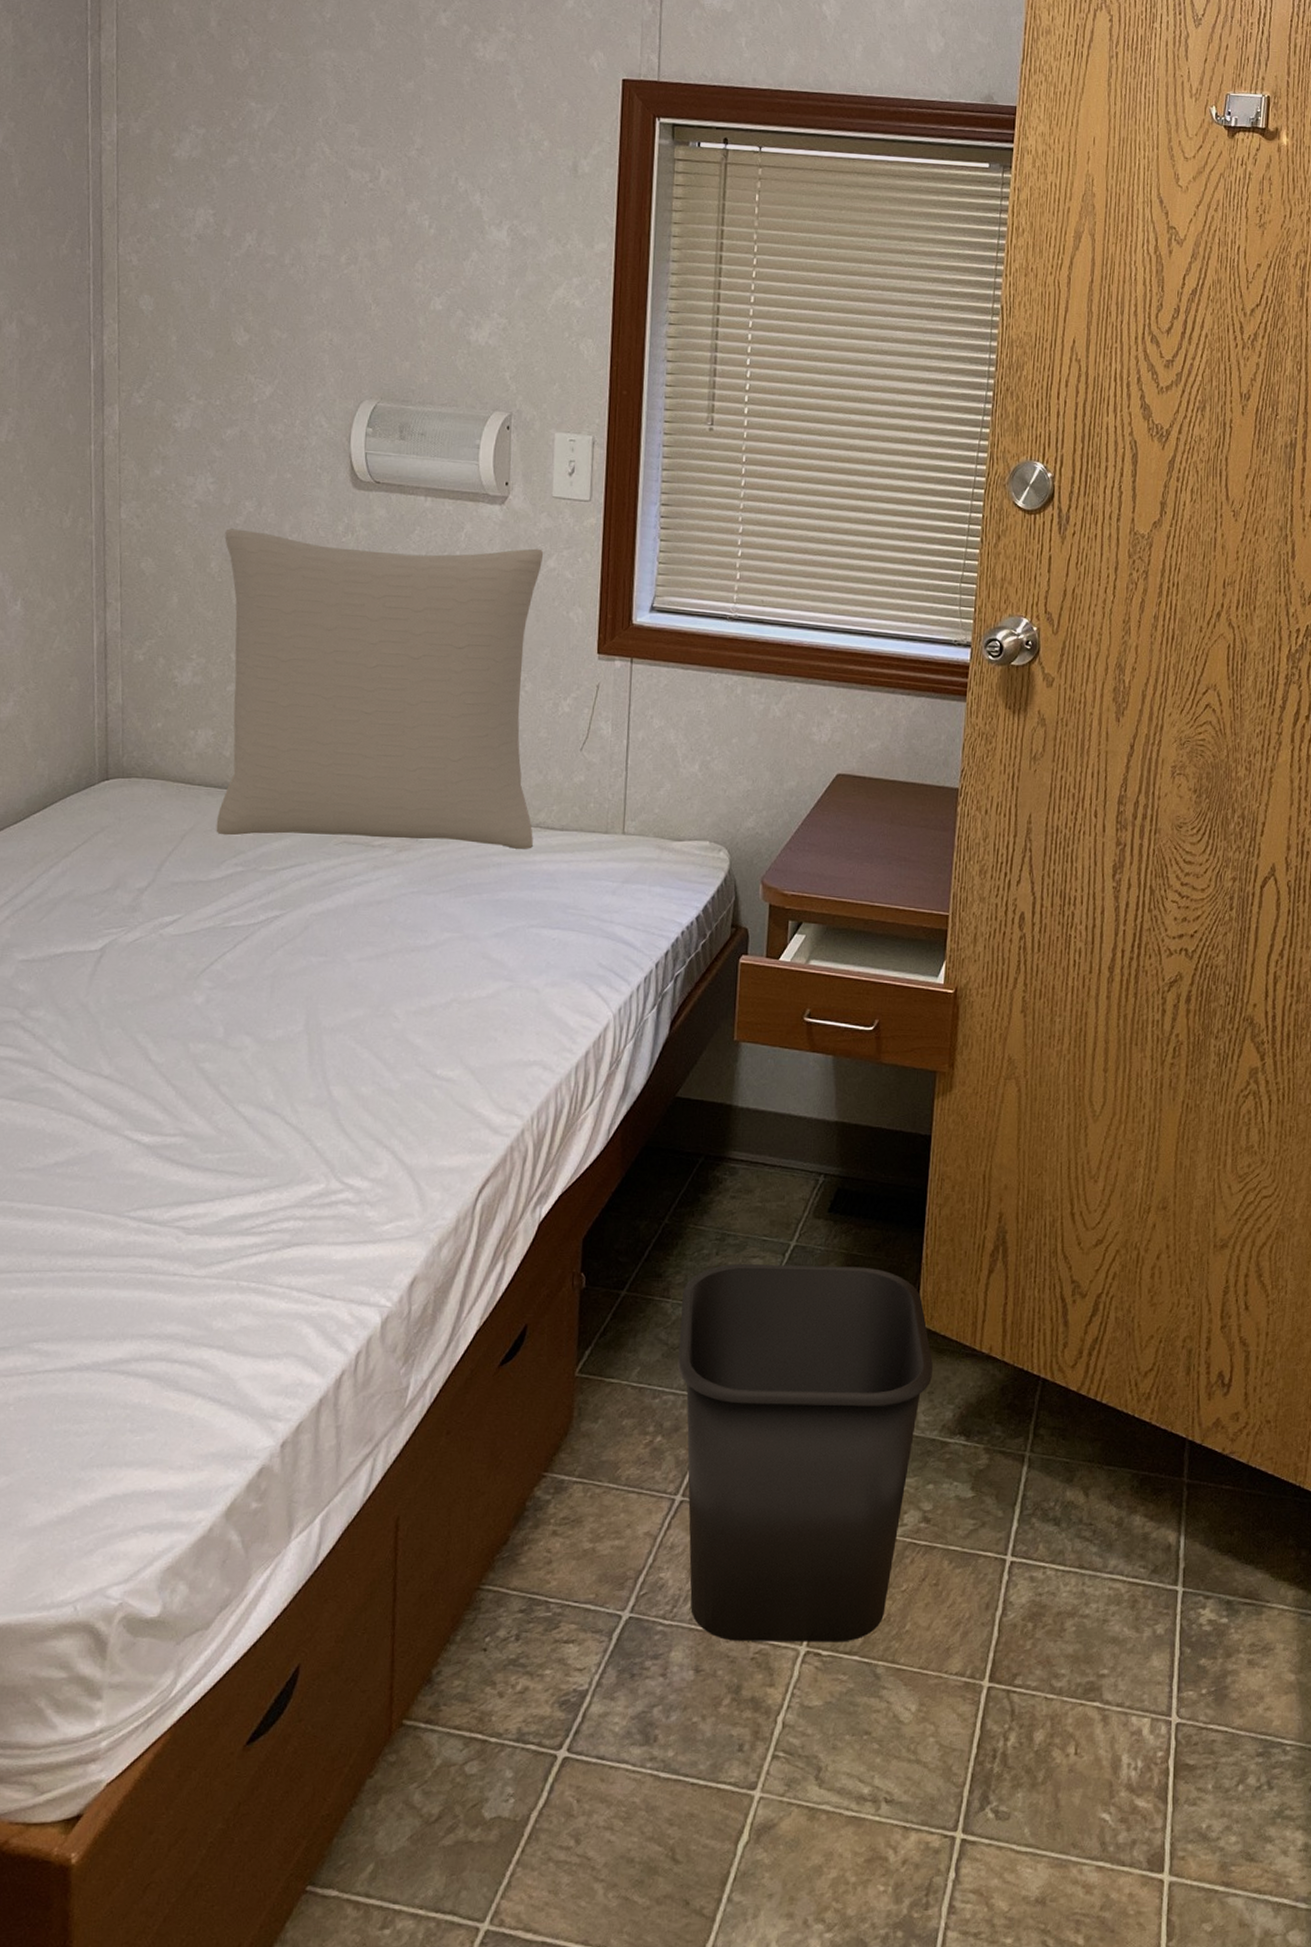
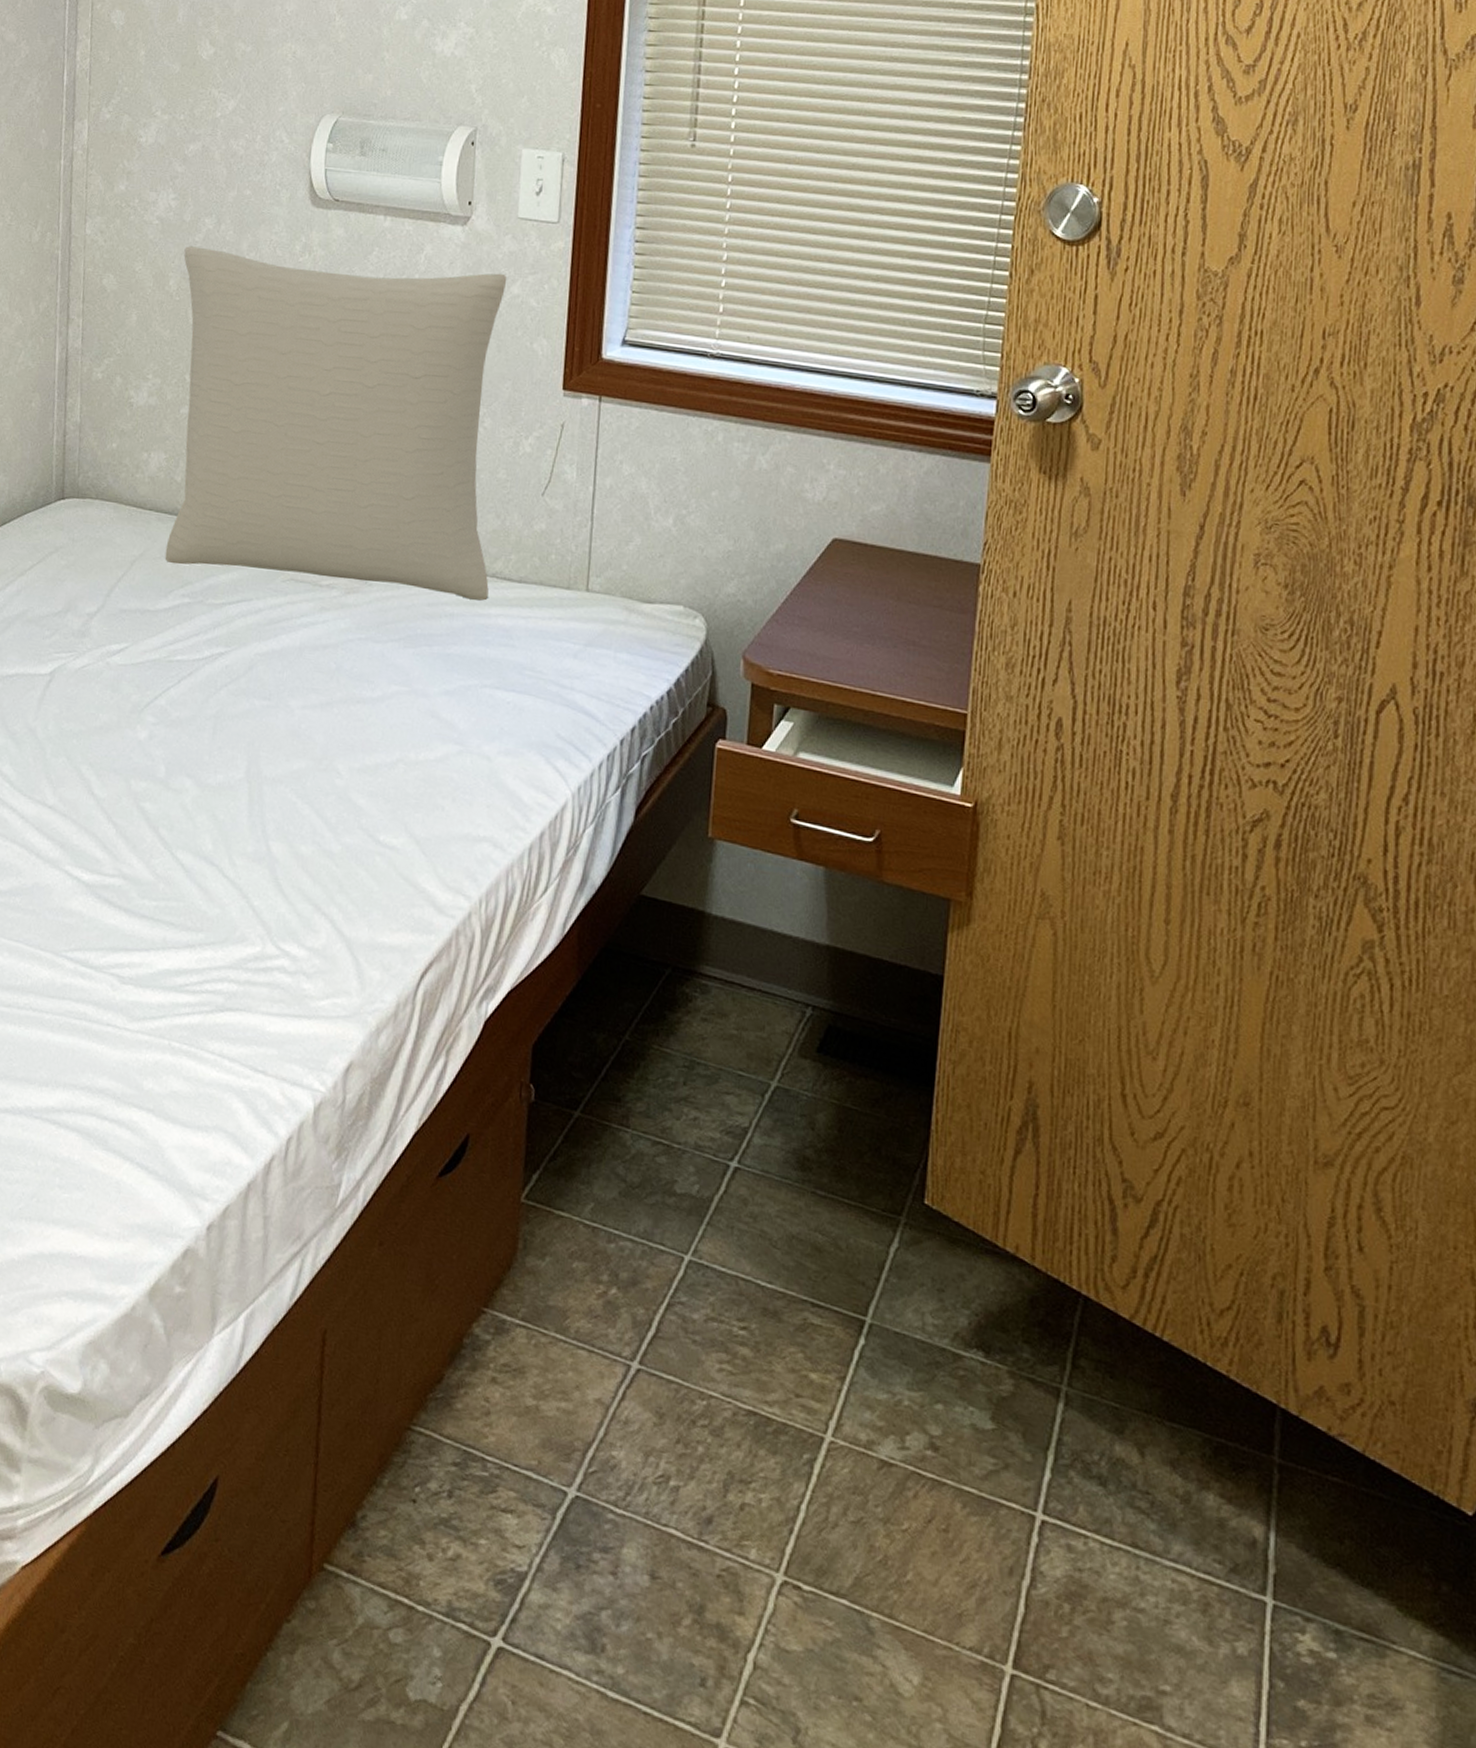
waste bin: present [677,1264,933,1642] -> none [637,1097,943,1580]

